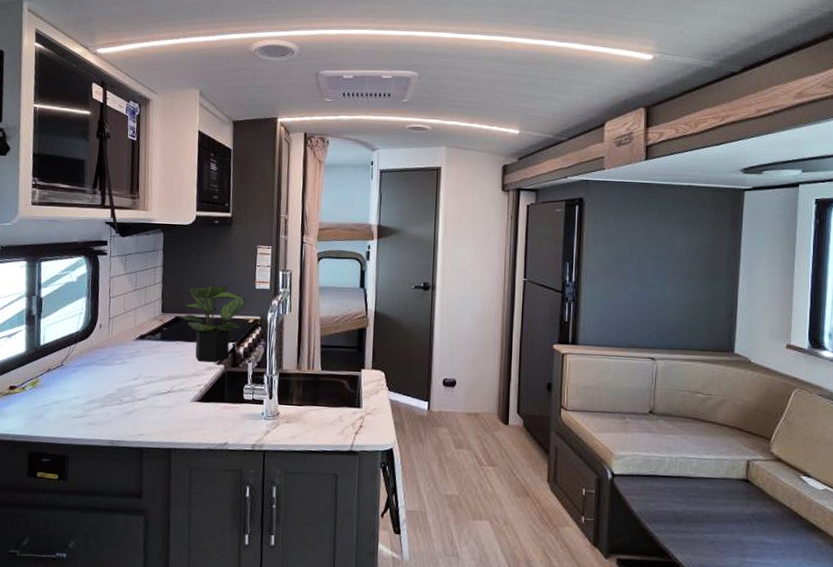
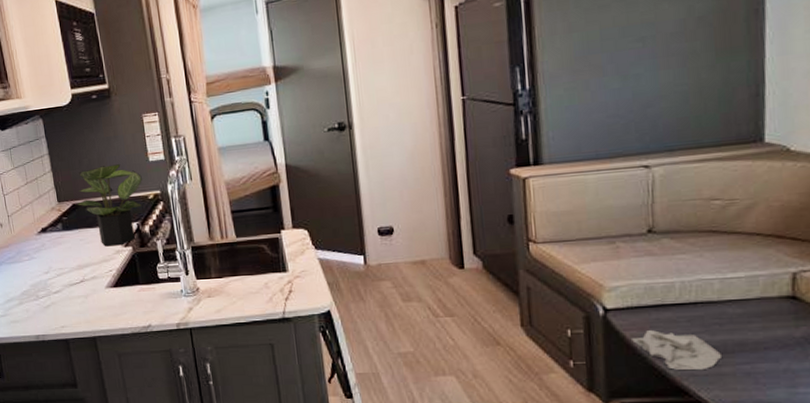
tissue: none [630,496,695,535] -> present [632,330,723,370]

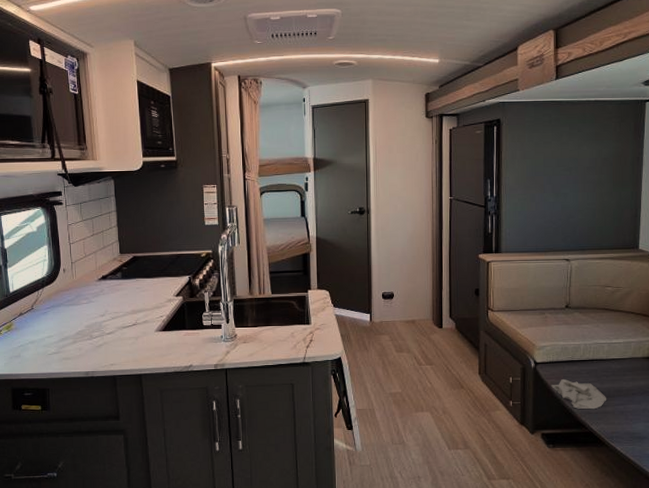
potted plant: present [76,164,143,247] -> none [136,225,197,295]

